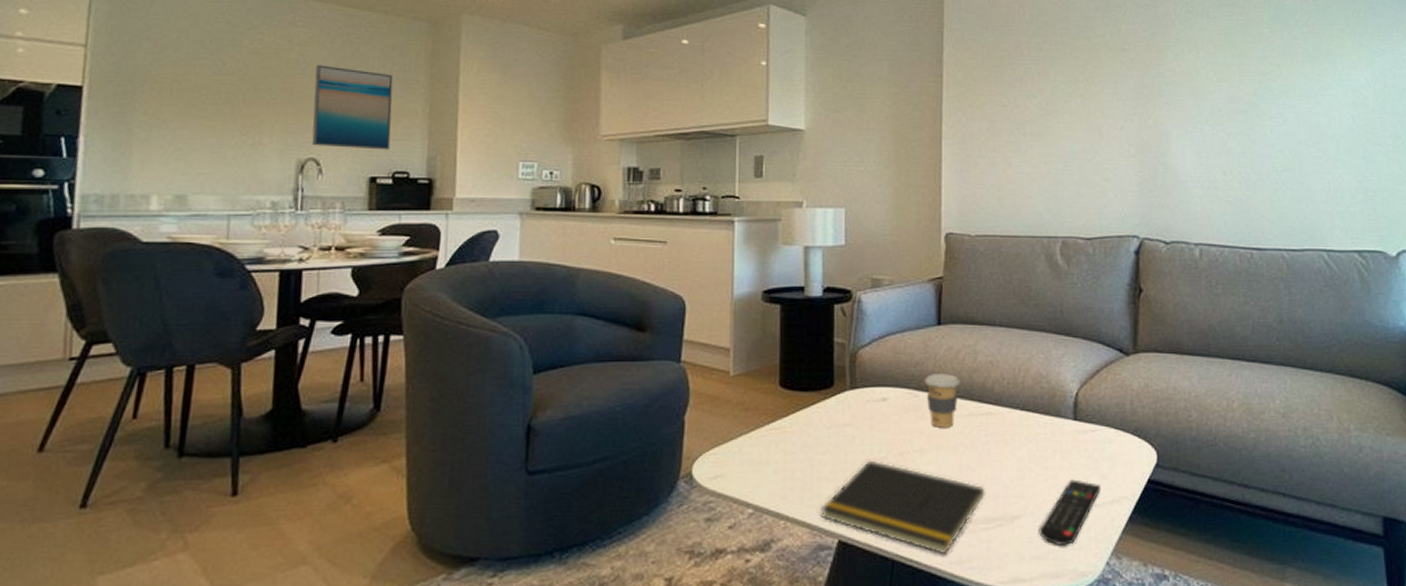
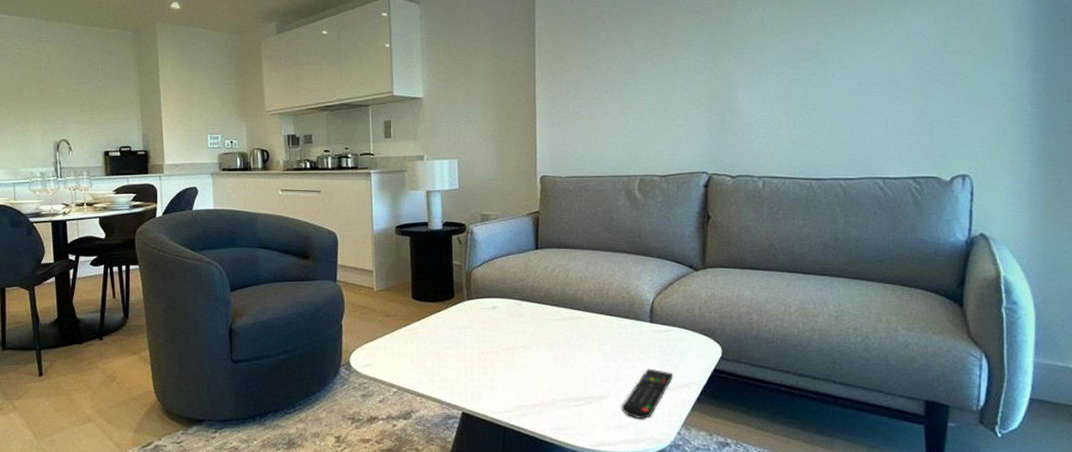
wall art: present [311,65,393,150] -> none [59,70,116,131]
notepad: present [821,460,985,555] -> none [448,353,577,424]
coffee cup: present [924,374,960,428] -> none [526,287,555,329]

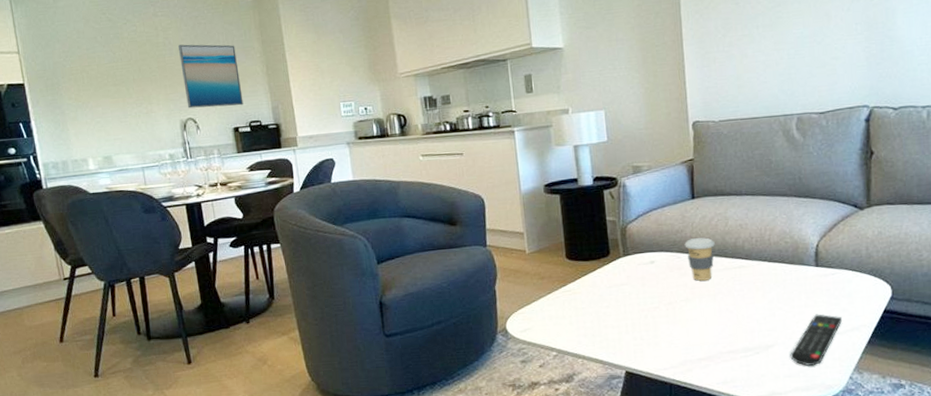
wall art: none [59,70,116,131] -> present [178,44,244,109]
coffee cup: none [526,287,555,329] -> present [684,237,715,281]

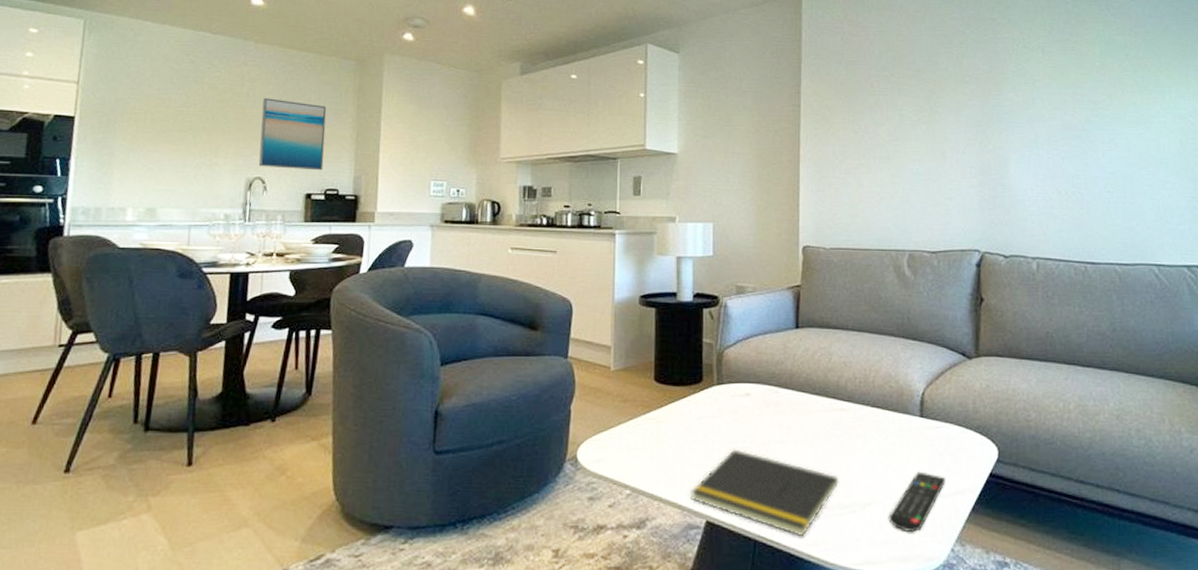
notepad: none [609,309,743,378] -> present [691,449,839,537]
coffee cup: present [684,237,715,281] -> none [784,372,816,421]

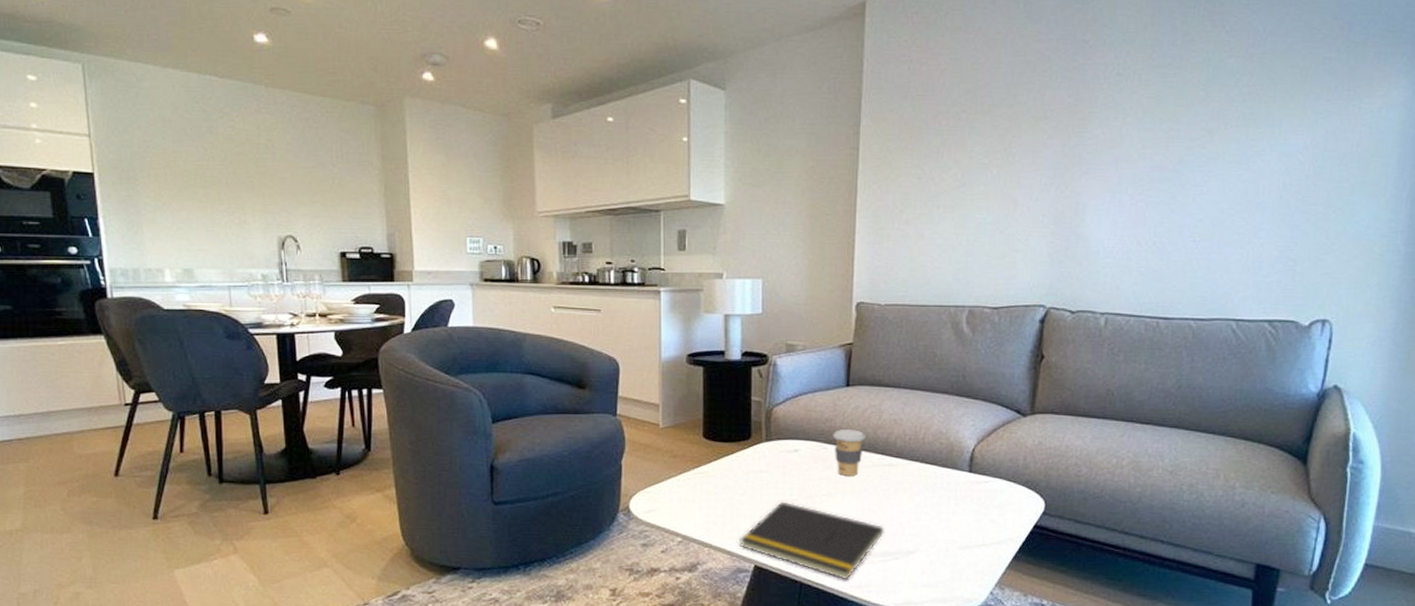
wall art: present [258,98,327,171] -> none [283,149,354,228]
coffee cup: none [784,372,816,421] -> present [833,429,865,476]
remote control: present [888,471,946,533] -> none [931,522,991,578]

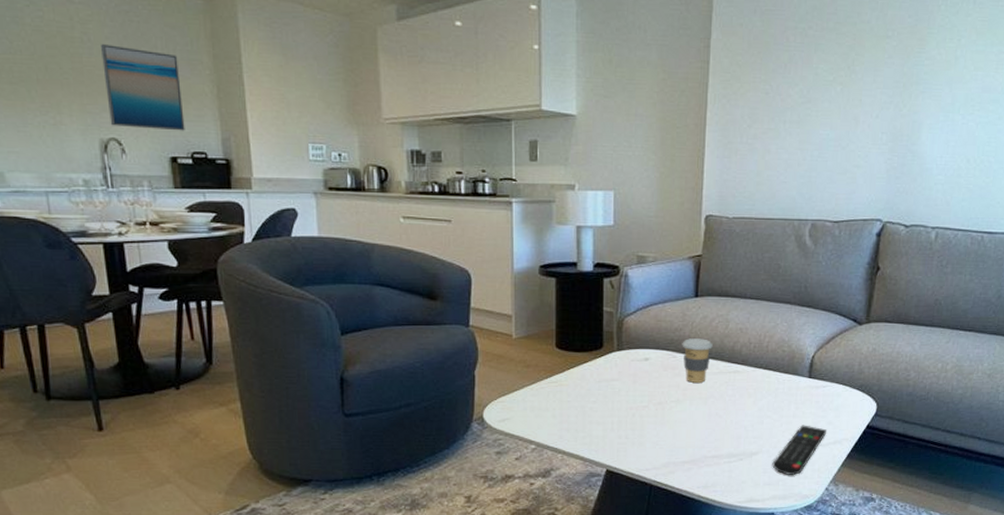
wall art: none [283,149,354,228] -> present [101,44,185,131]
notepad: present [740,501,884,580] -> none [592,408,730,481]
remote control: none [931,522,991,578] -> present [772,425,827,476]

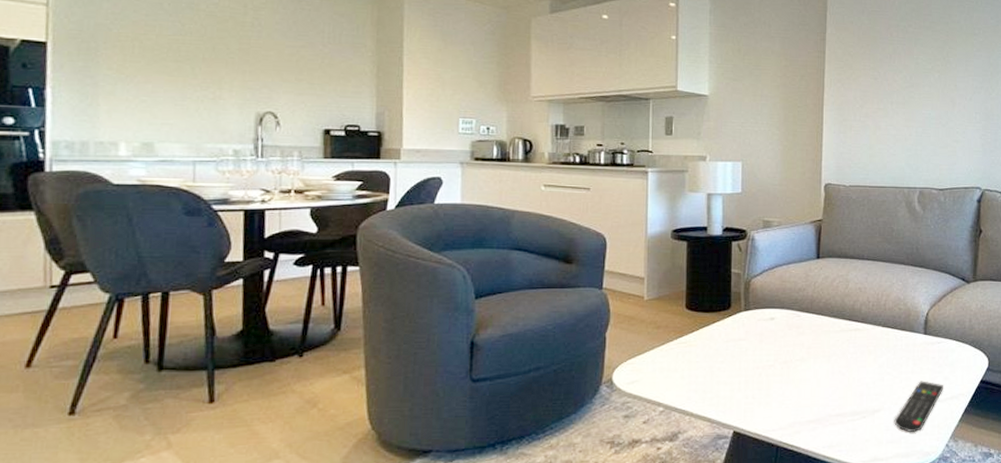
wall art: present [101,44,185,131] -> none [269,28,343,106]
coffee cup: present [682,338,713,383] -> none [805,298,834,341]

